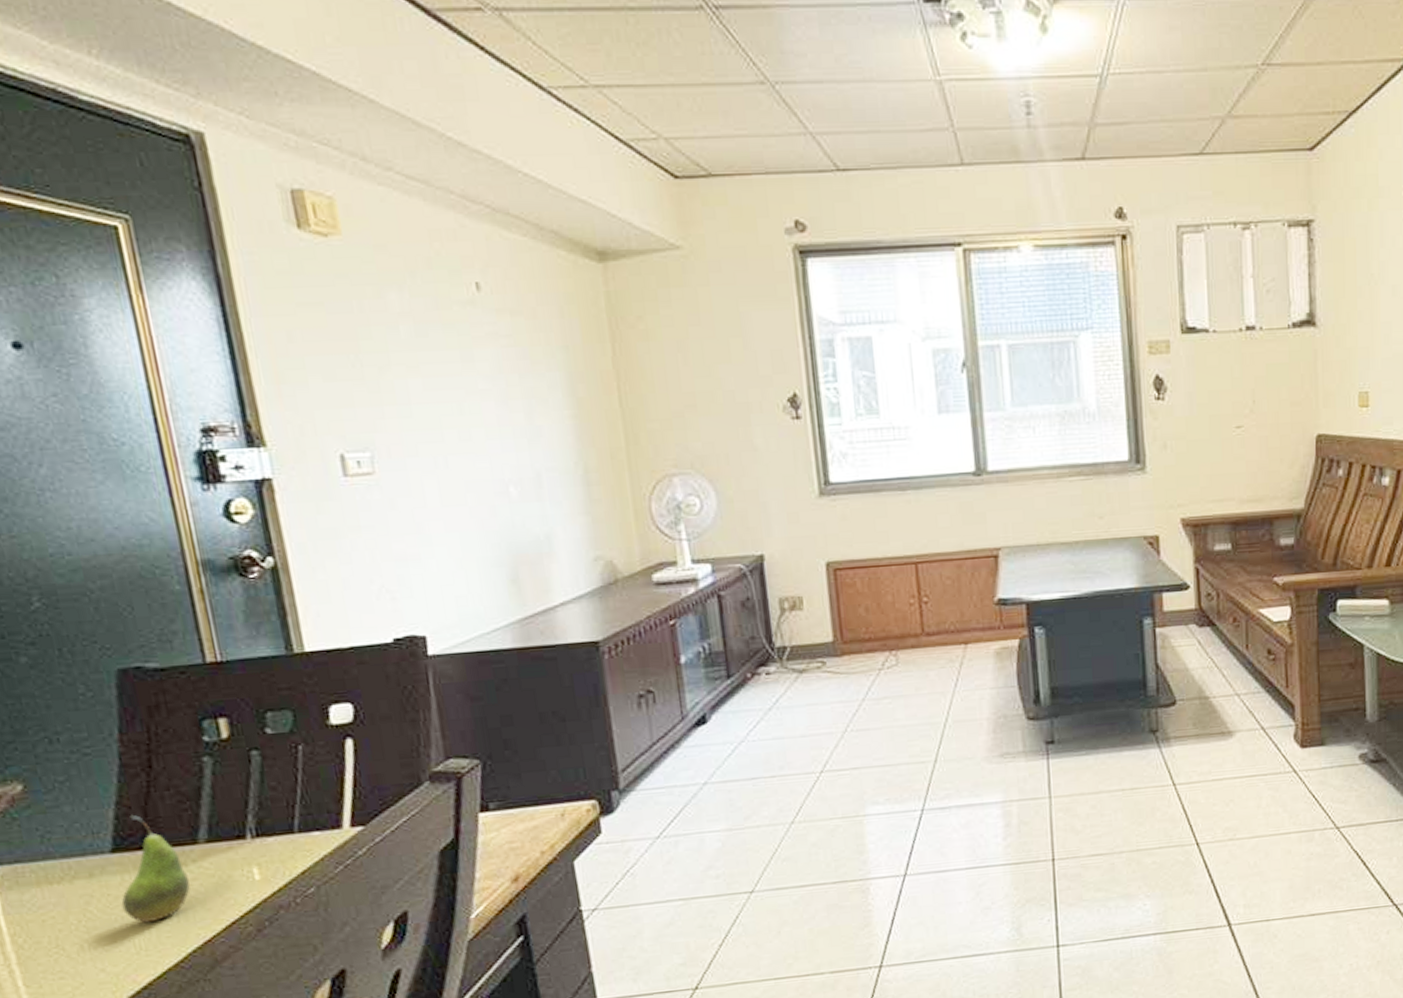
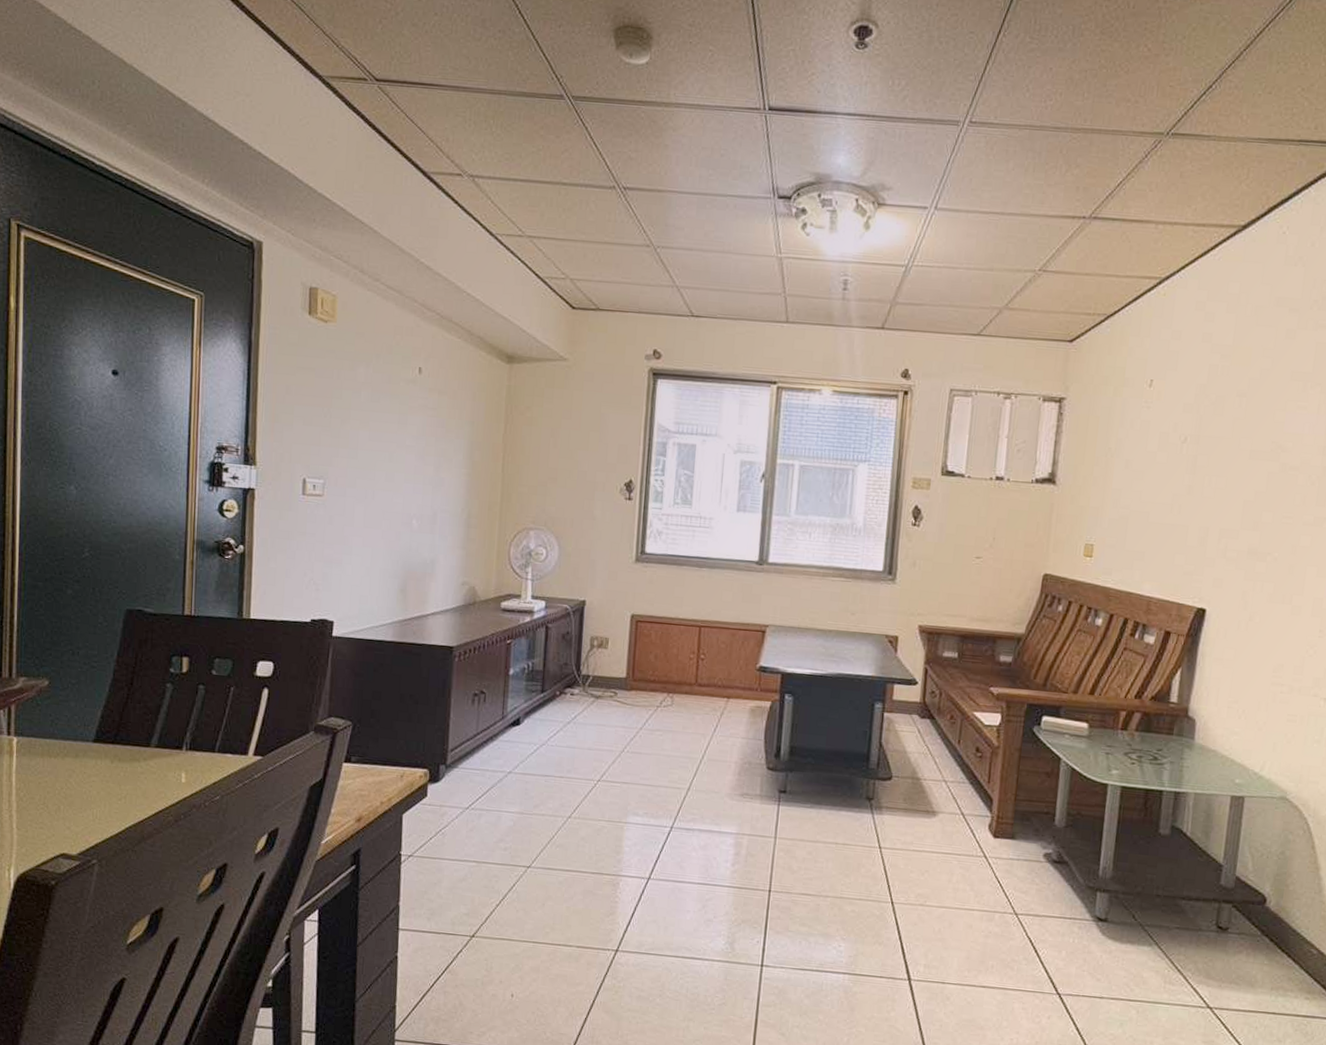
fruit: present [121,814,190,923] -> none [91,716,138,799]

